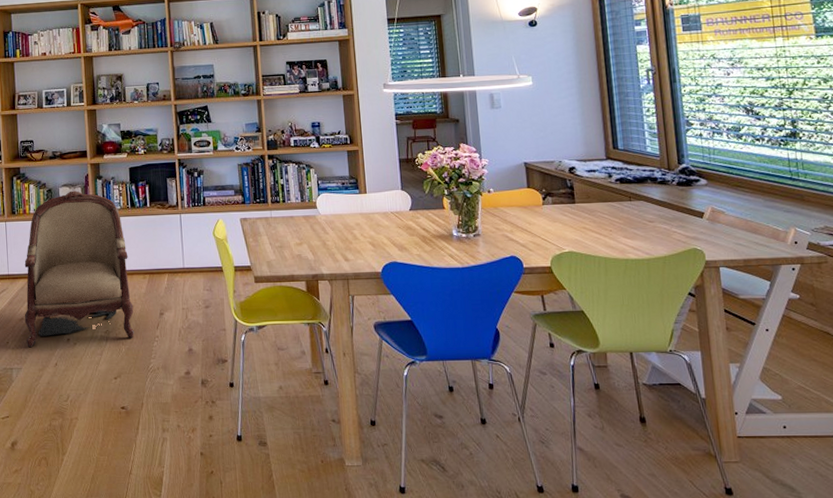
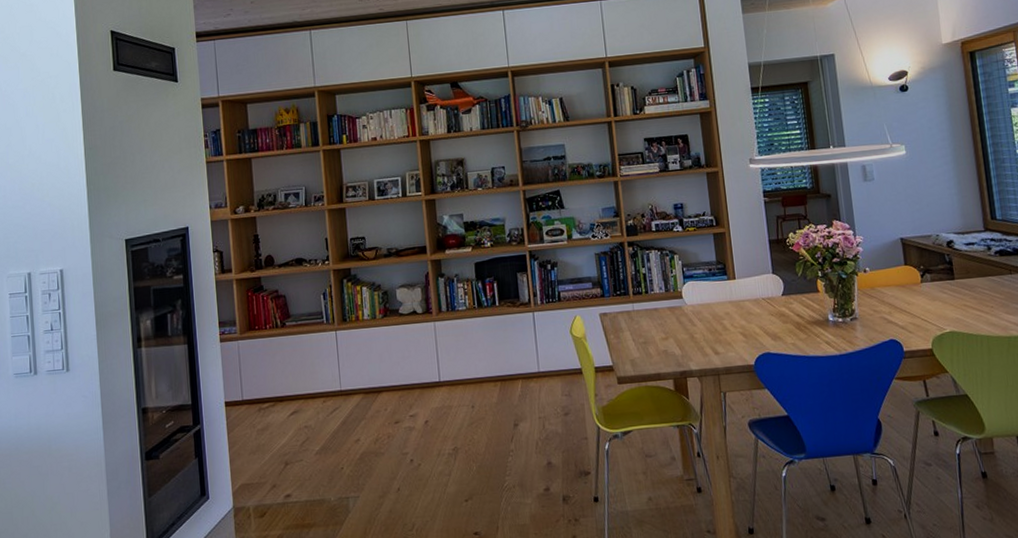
armchair: present [24,190,134,348] -> none [358,291,486,473]

